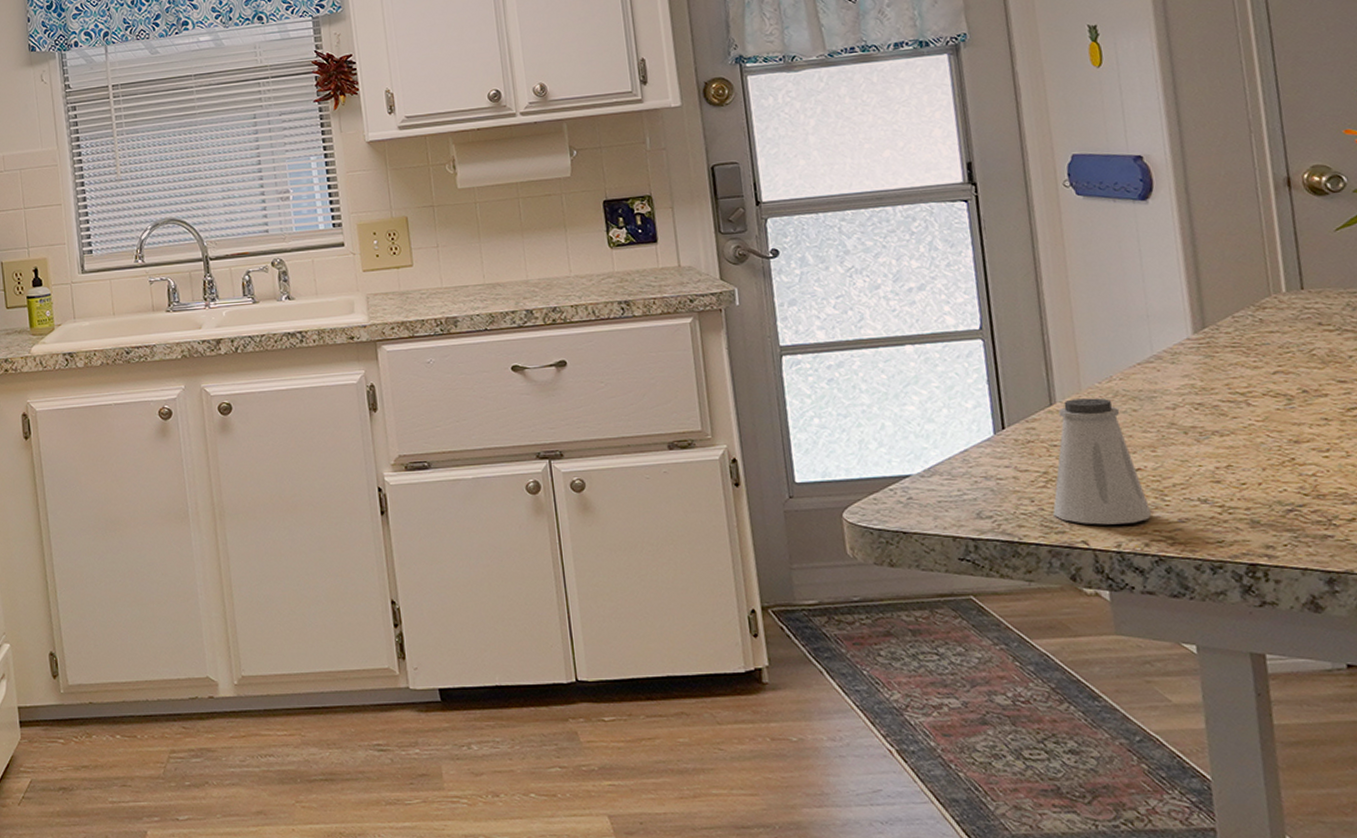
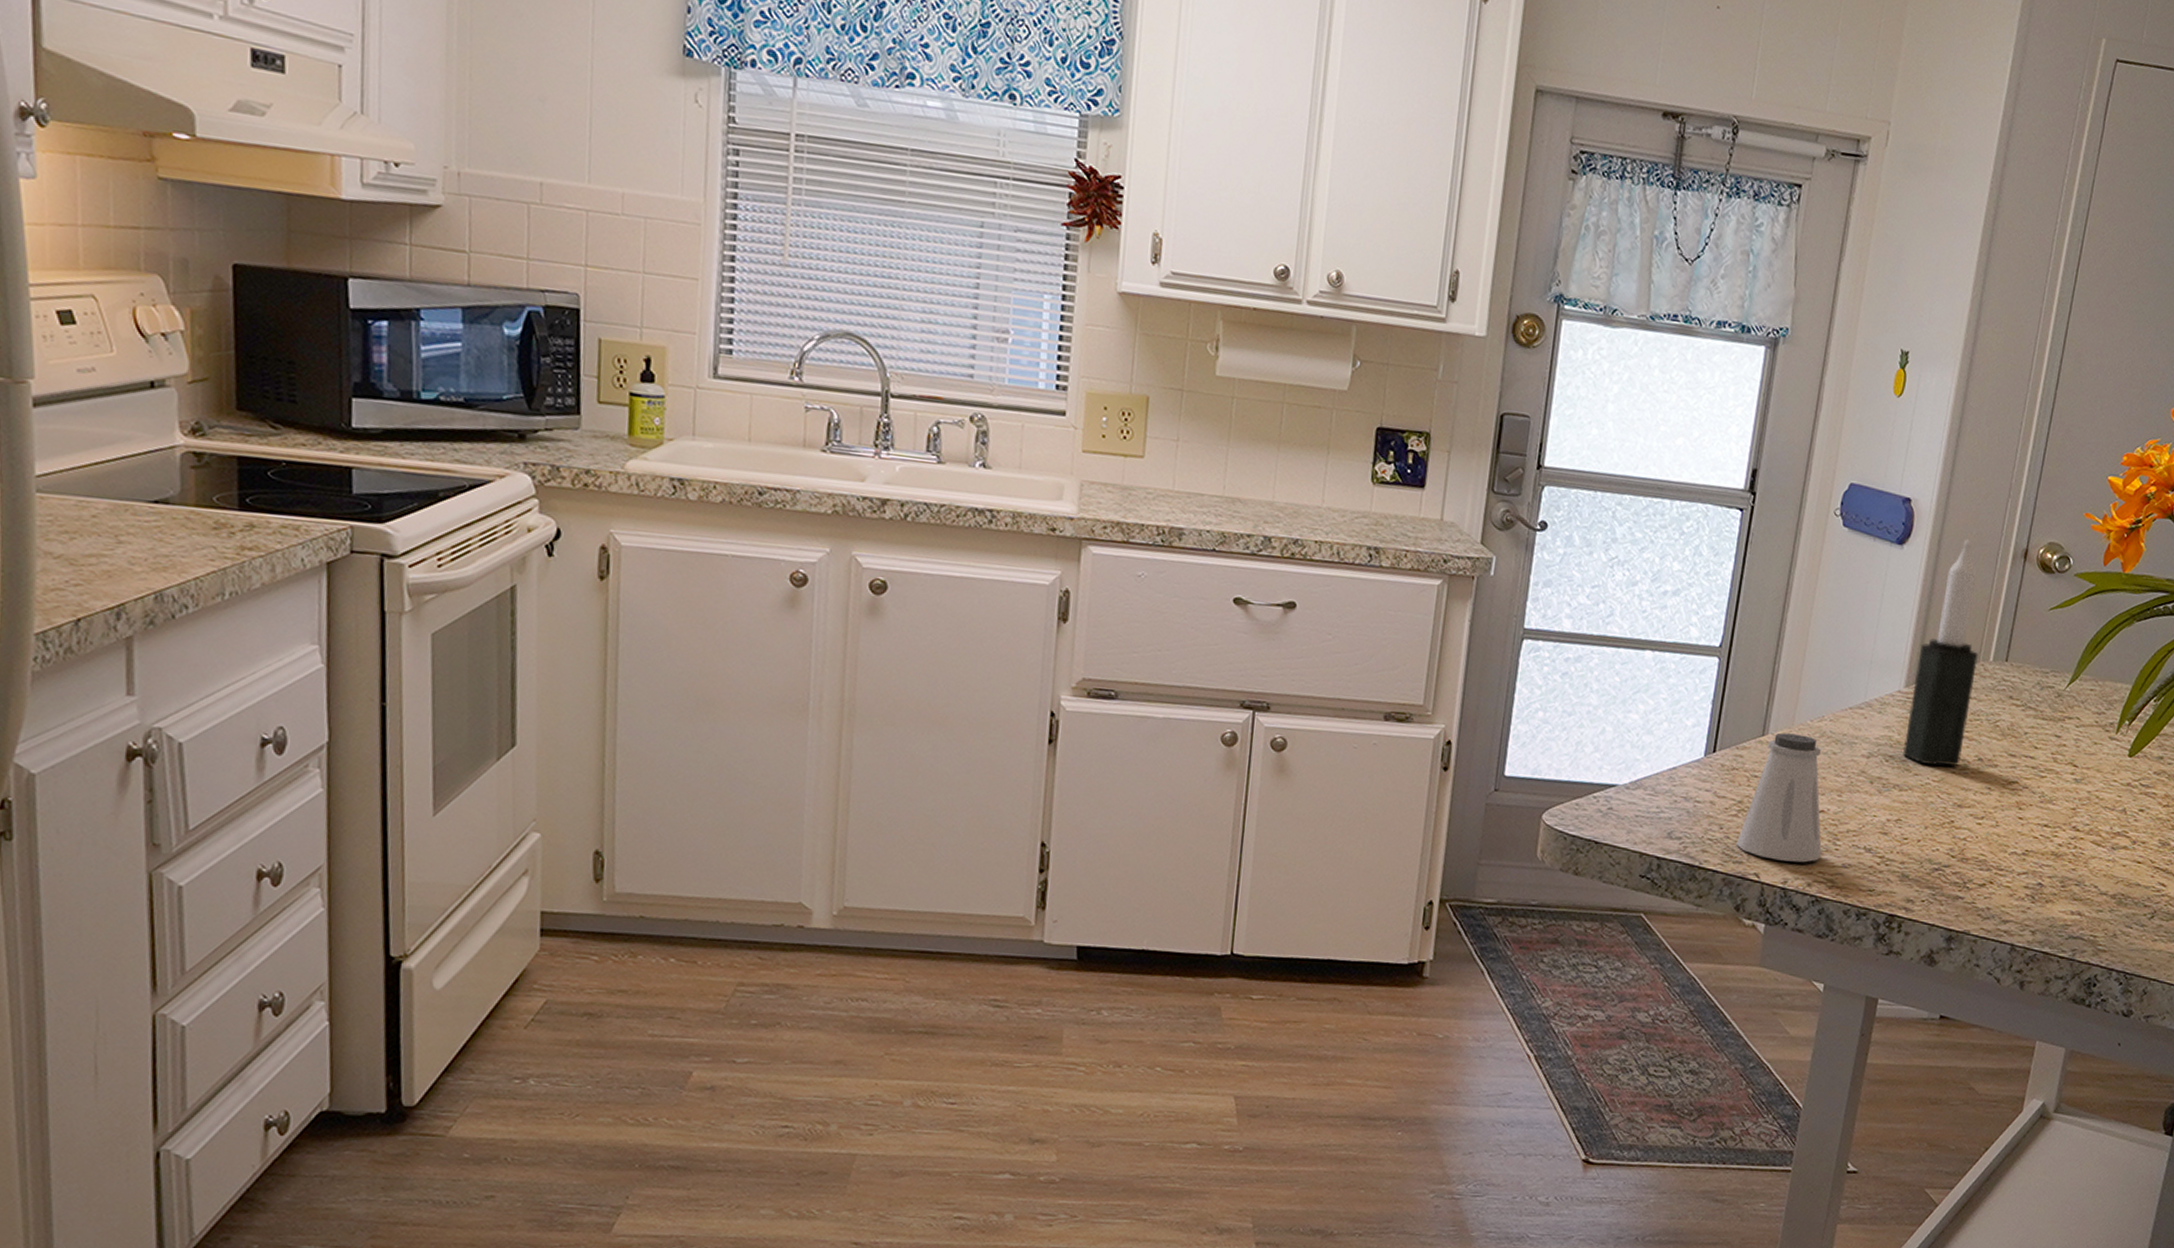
candle: none [1198,180,1282,406] -> present [1902,539,1978,766]

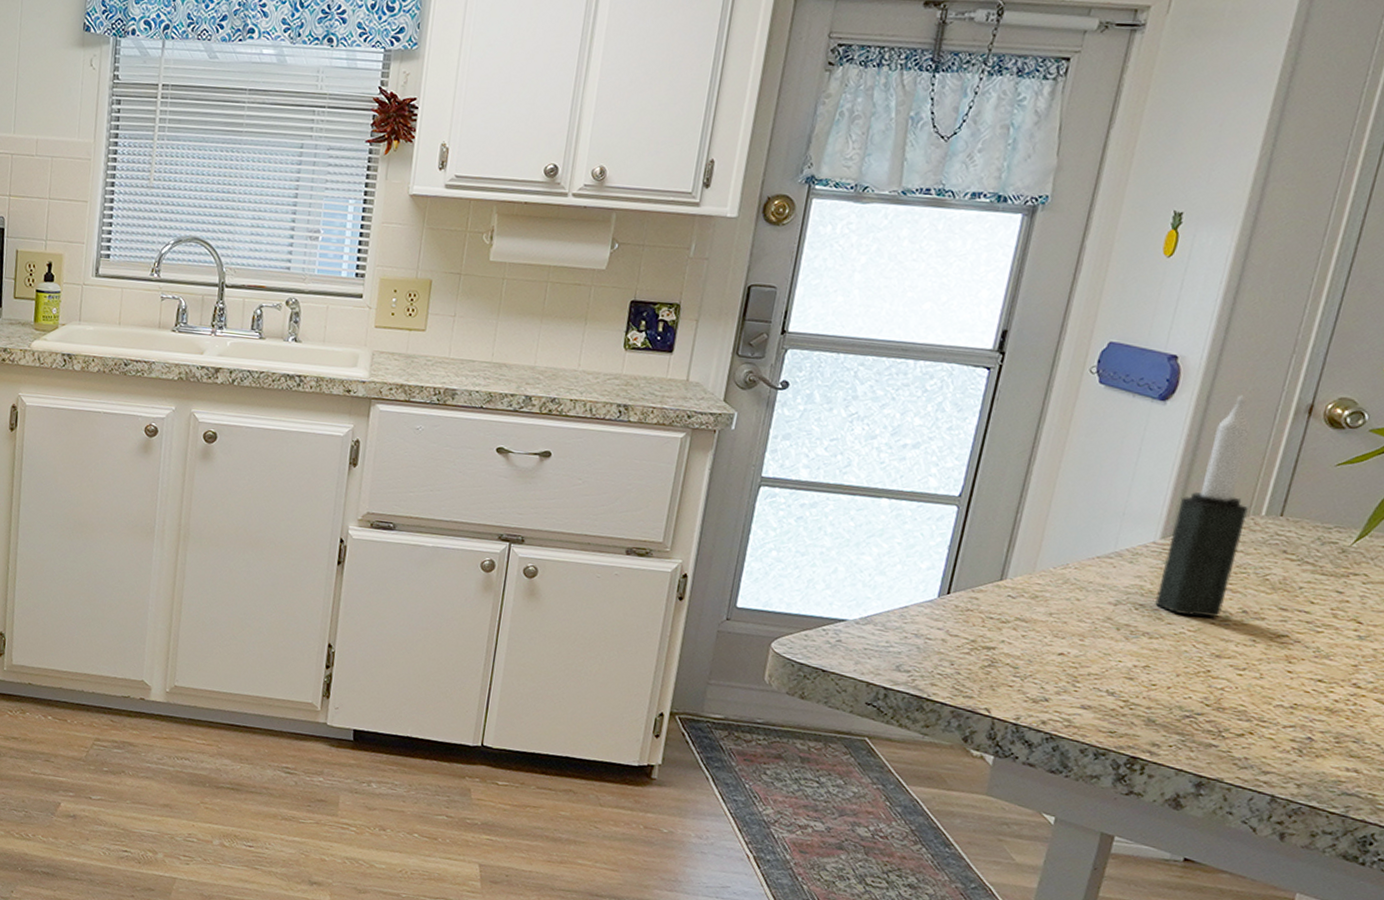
saltshaker: present [1736,732,1822,863] -> none [967,578,1065,702]

